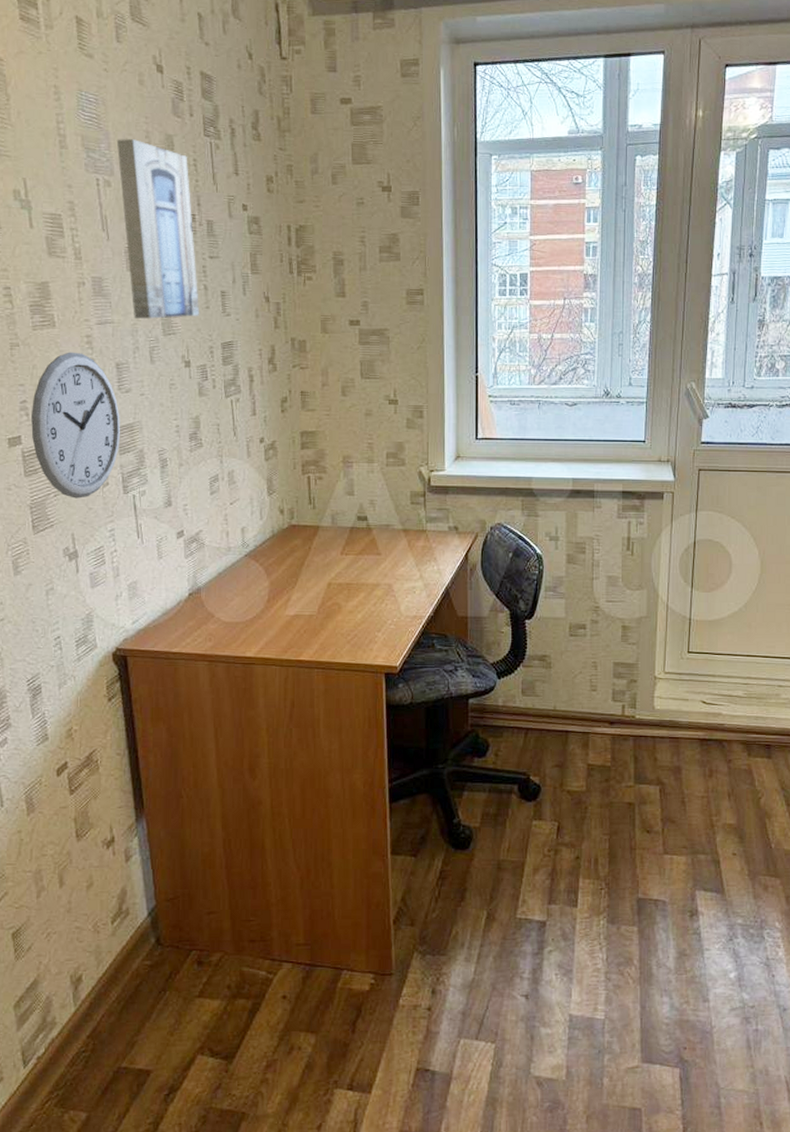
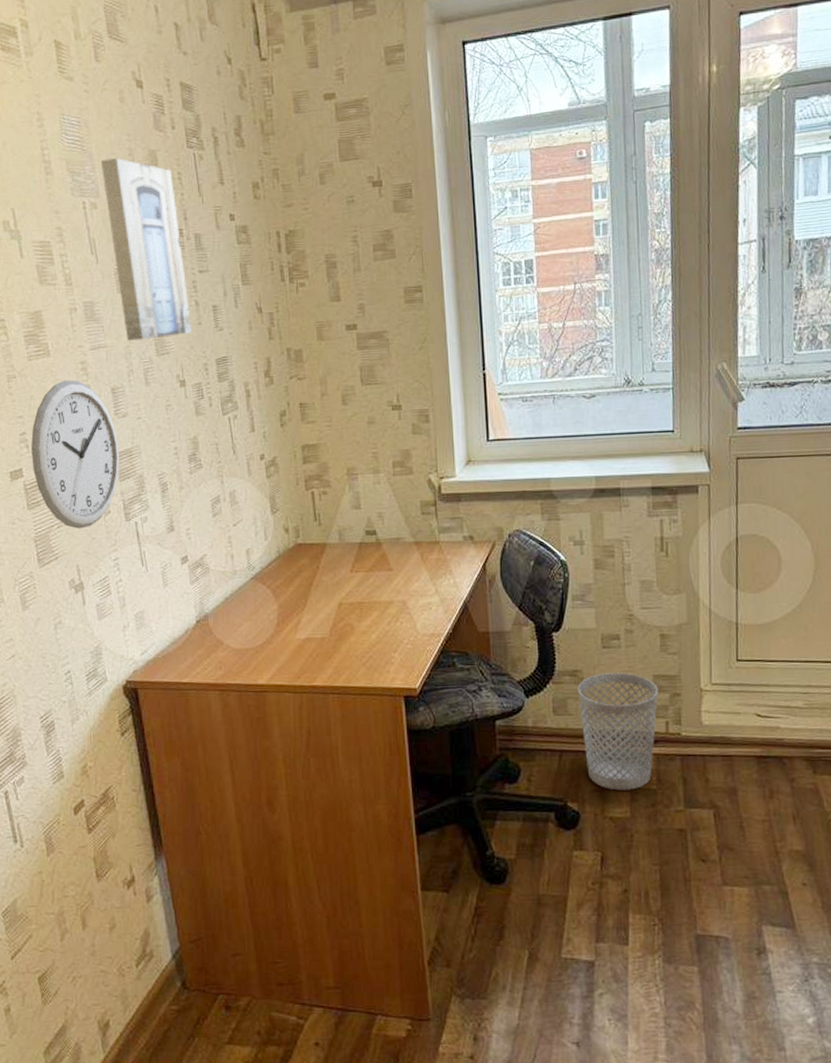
wastebasket: none [545,659,617,767] -> present [577,672,658,791]

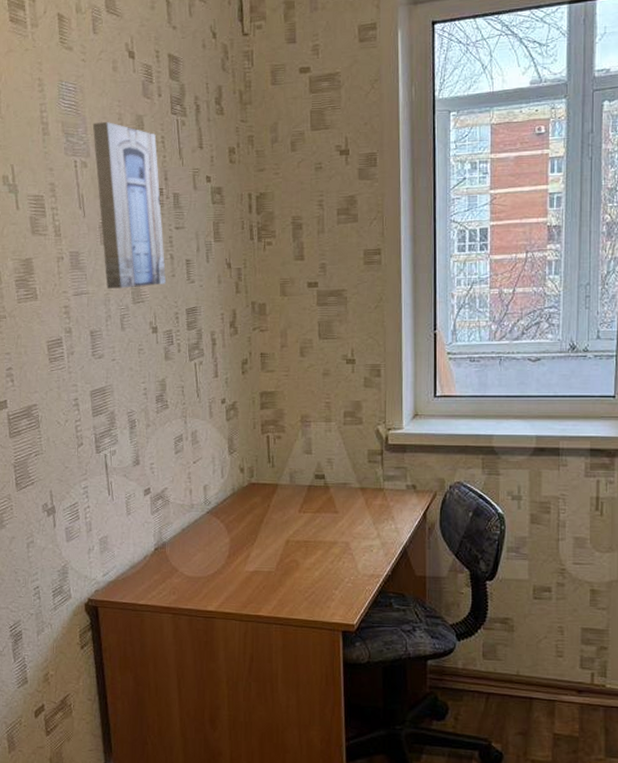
wall clock: present [31,379,119,529] -> none [15,322,94,458]
wastebasket: present [577,672,658,791] -> none [507,623,586,736]

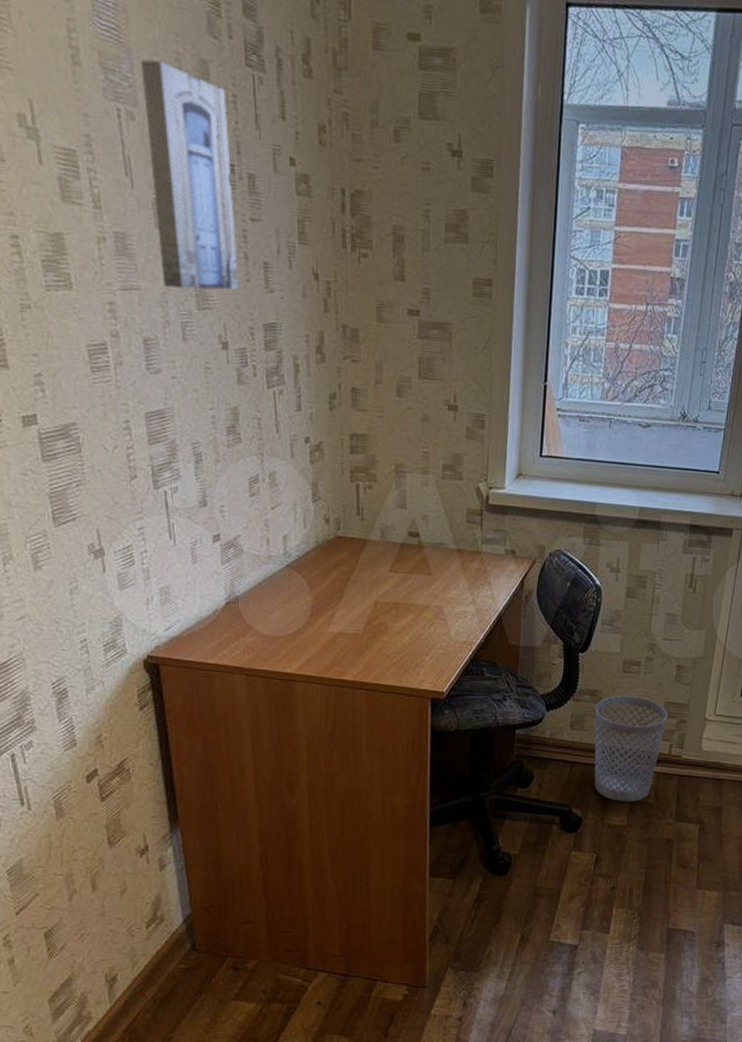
wastebasket: none [507,623,586,736] -> present [594,695,668,802]

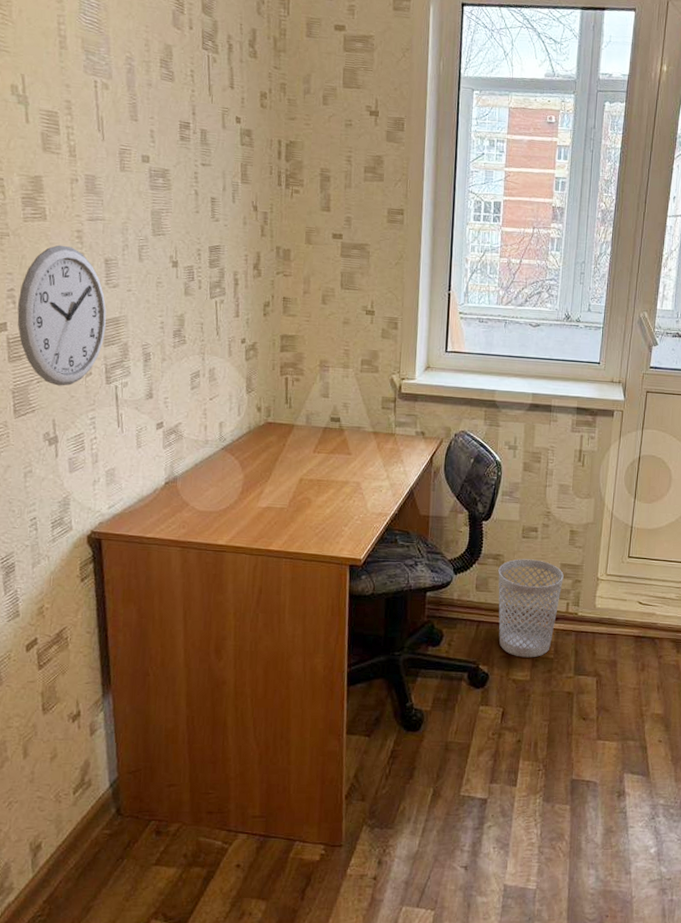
wall clock: none [48,320,149,491] -> present [17,245,107,386]
wall art: present [140,59,240,290] -> none [116,44,190,220]

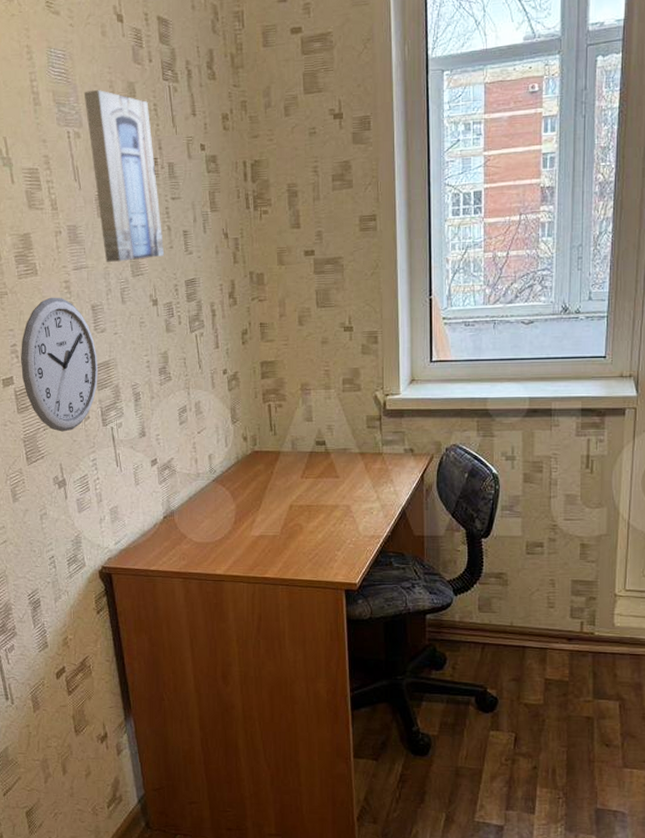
wall art: none [116,44,190,220] -> present [83,89,165,263]
wastebasket: present [498,559,564,658] -> none [502,576,576,681]

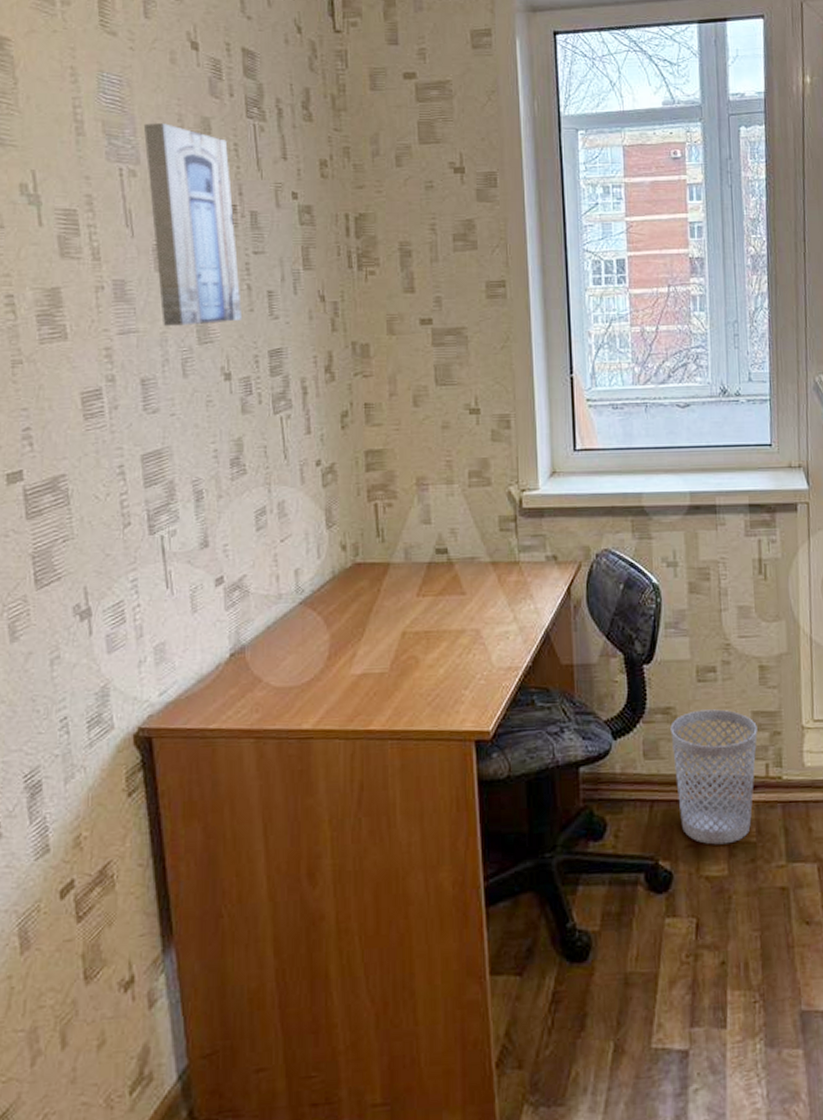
wall clock: present [21,297,98,432] -> none [35,367,146,544]
wastebasket: none [502,576,576,681] -> present [670,709,758,845]

